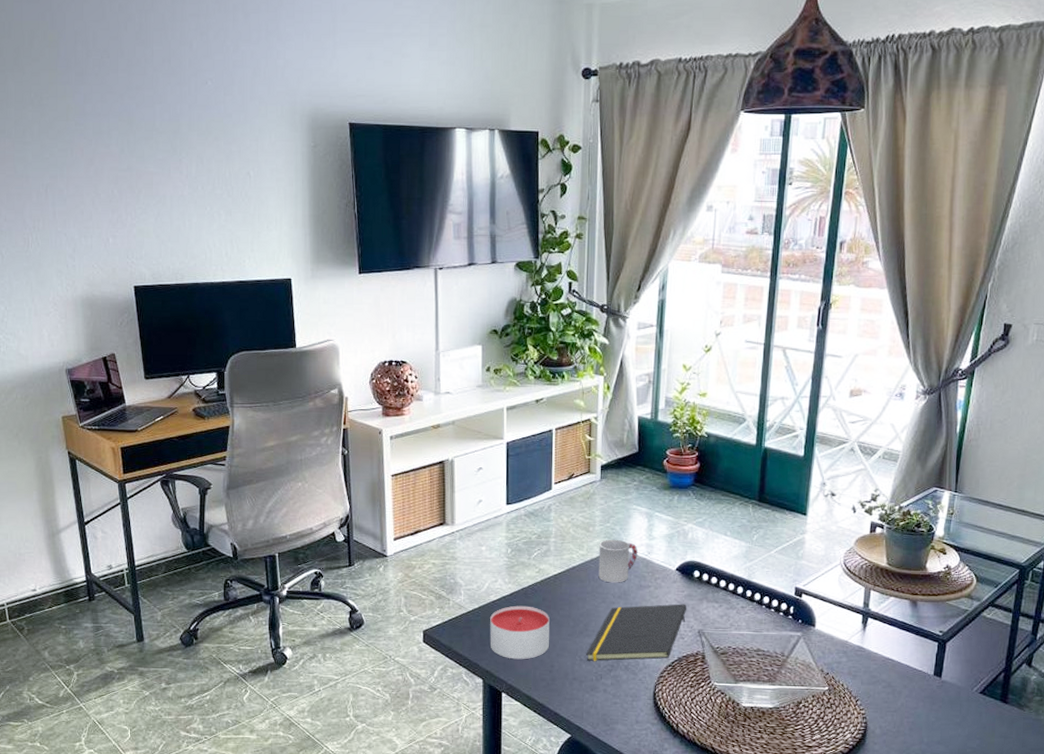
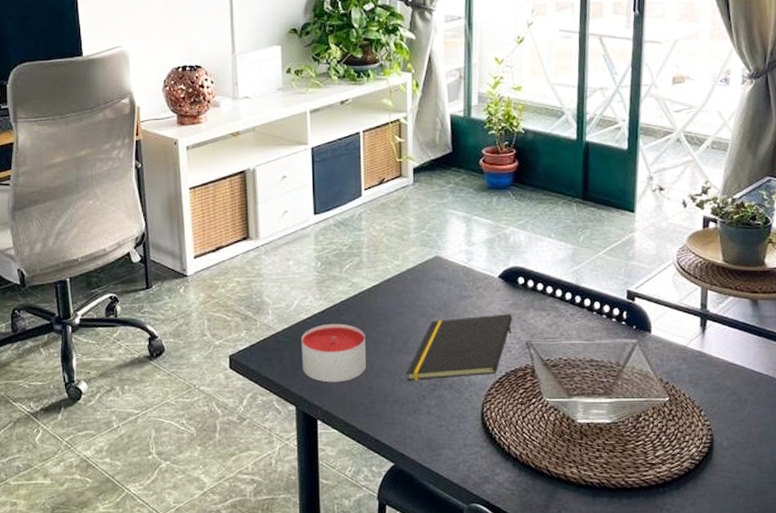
cup: present [598,539,638,583] -> none [415,247,457,294]

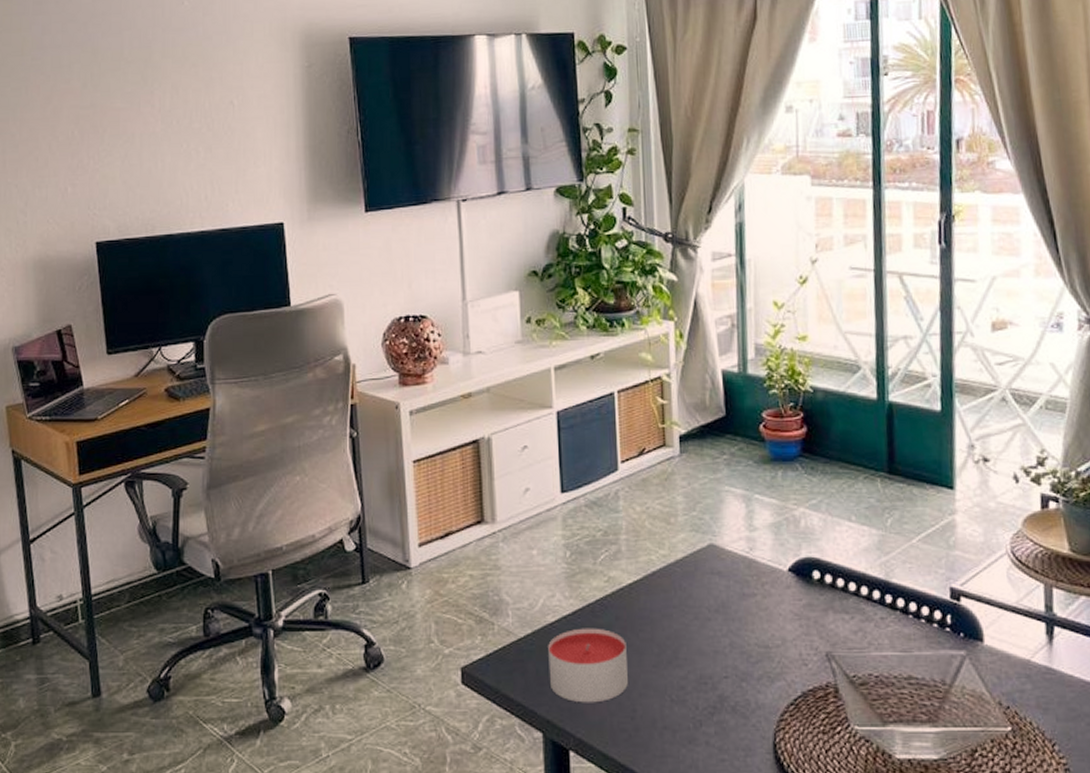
notepad: present [407,314,513,381] -> none [678,617,809,701]

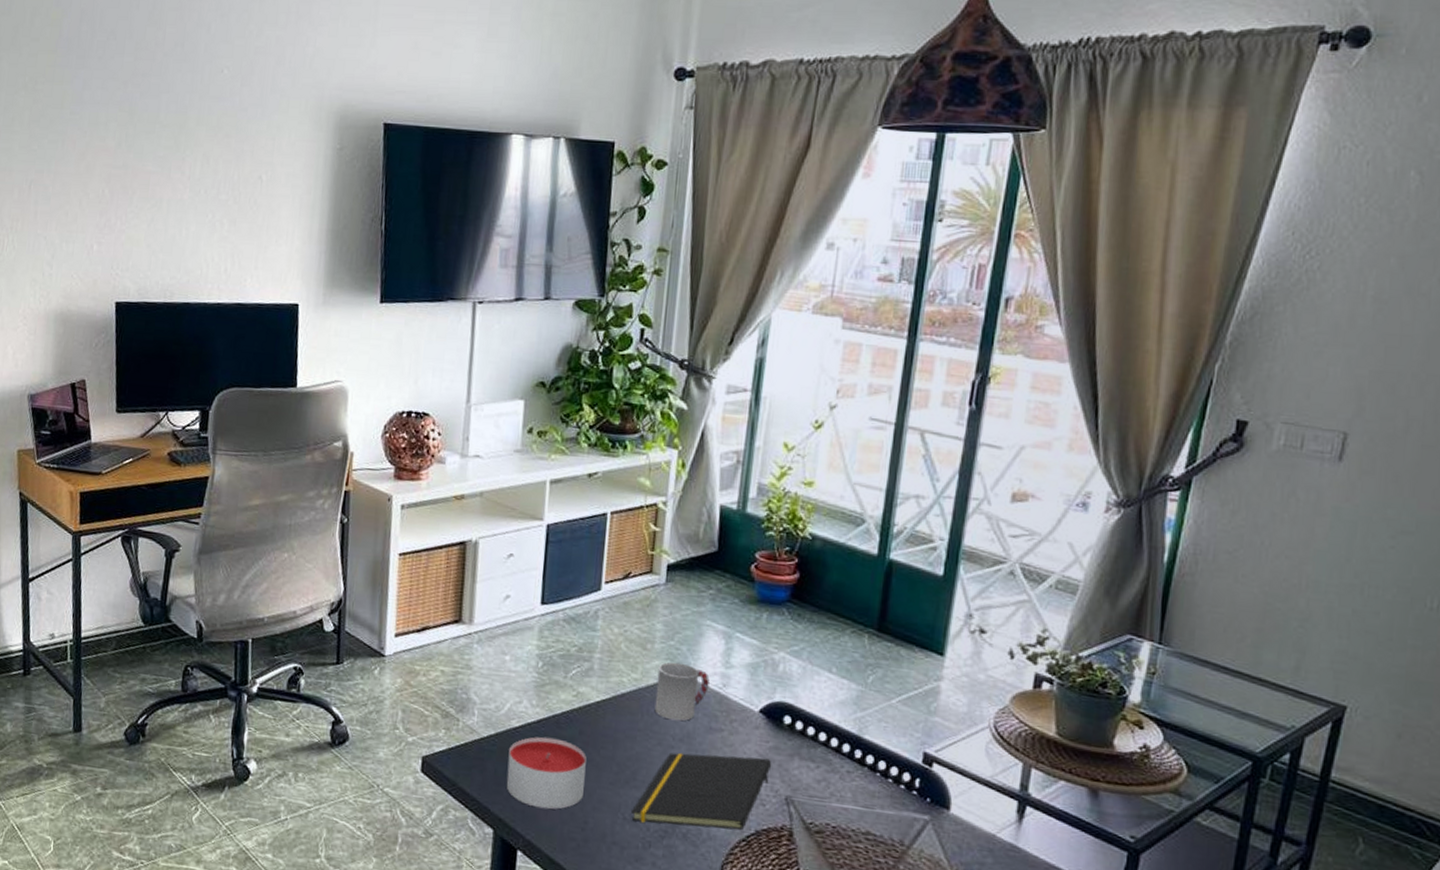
notepad: none [678,617,809,701] -> present [632,752,772,831]
cup: none [684,532,736,592] -> present [654,662,710,722]

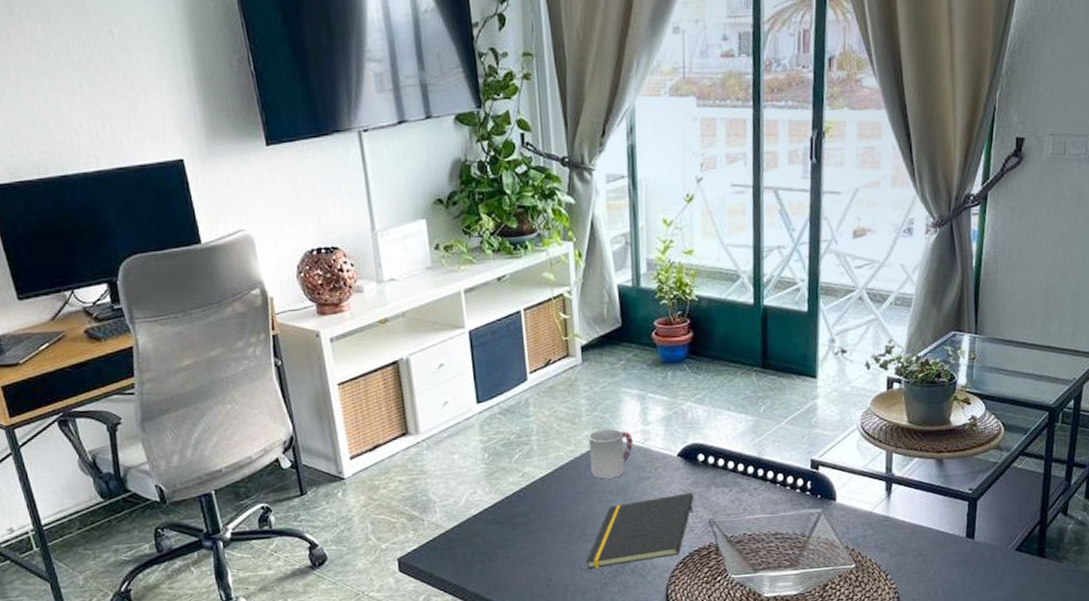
candle: present [506,736,587,810] -> none [473,516,544,578]

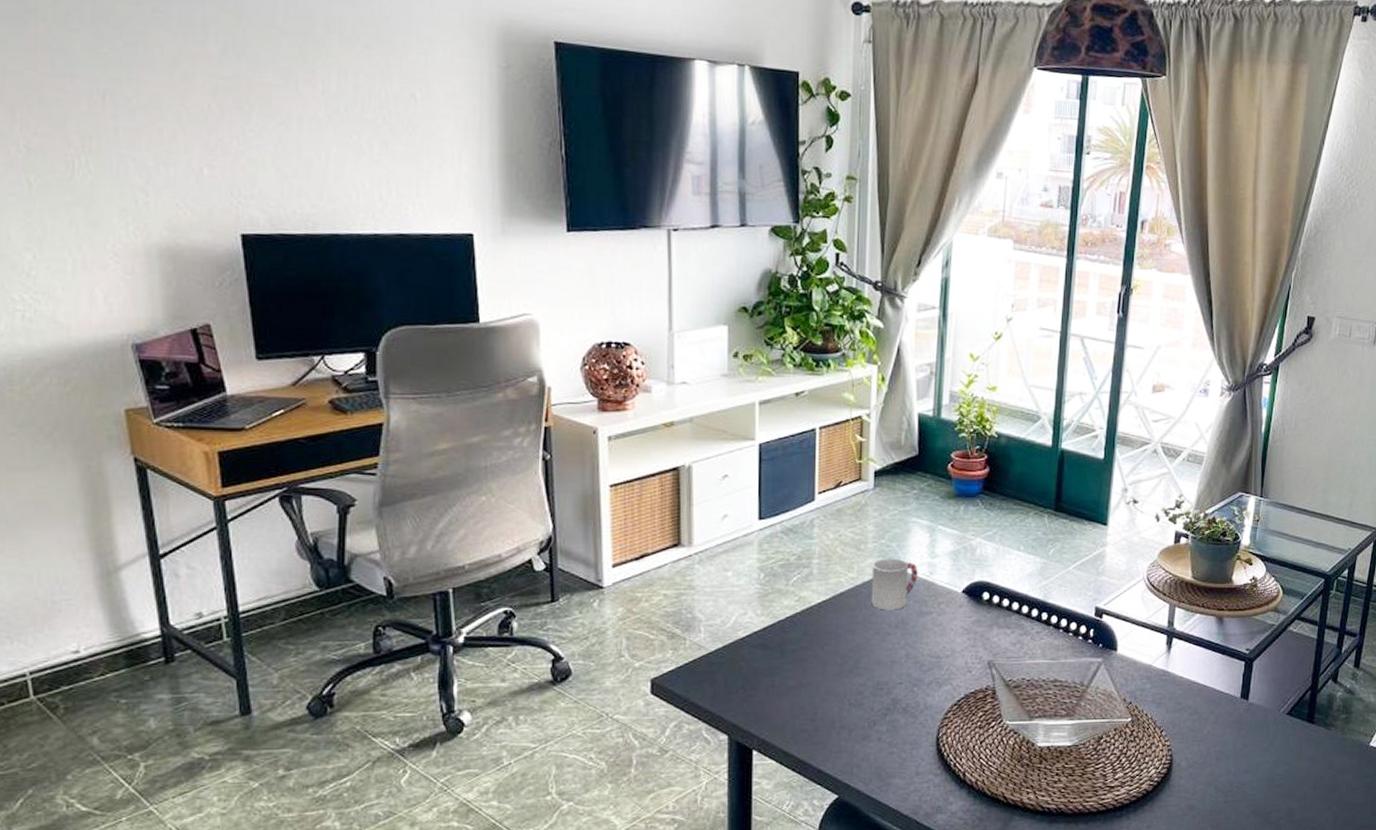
notepad: present [586,492,694,569] -> none [857,631,975,705]

